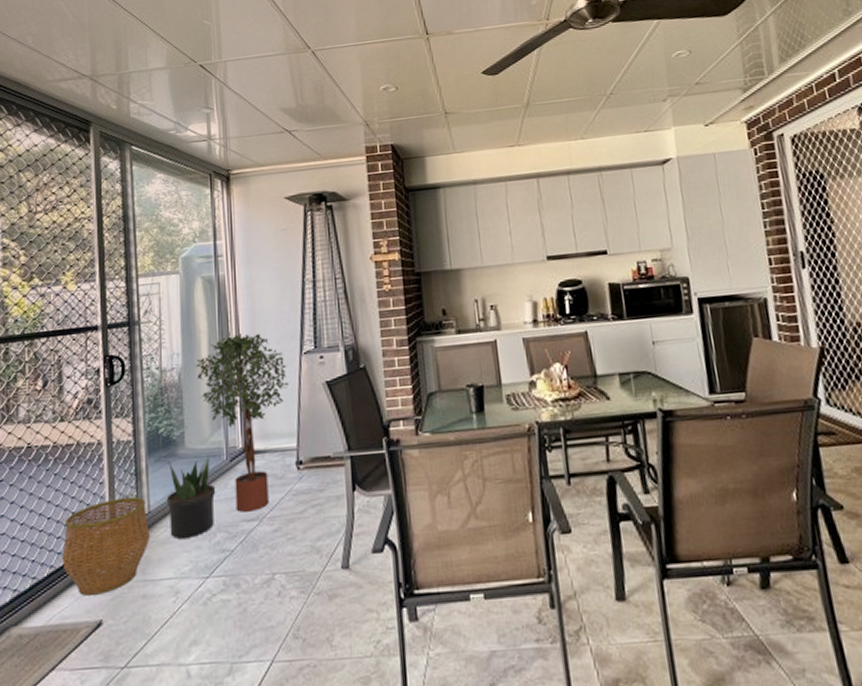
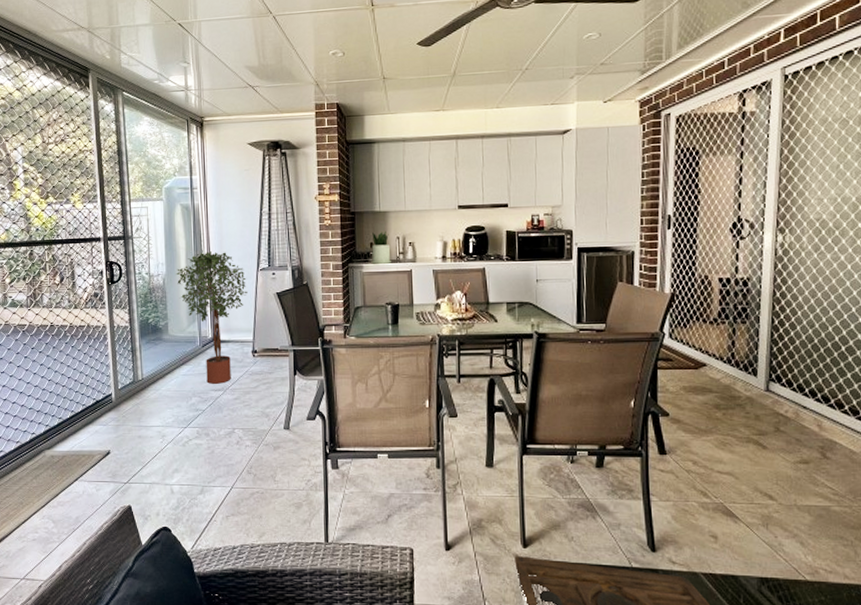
basket: present [62,493,150,596] -> none [80,364,143,433]
planter: present [166,457,216,539] -> none [155,343,192,399]
planter: none [444,293,471,337] -> present [371,230,392,265]

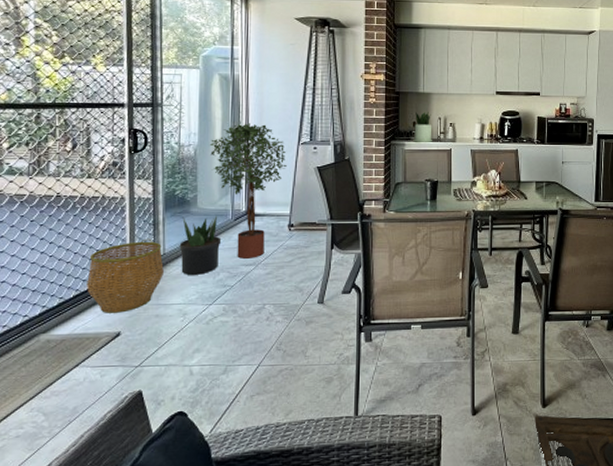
basket: none [80,364,143,433] -> present [87,238,164,313]
planter: none [155,343,192,399] -> present [179,216,222,275]

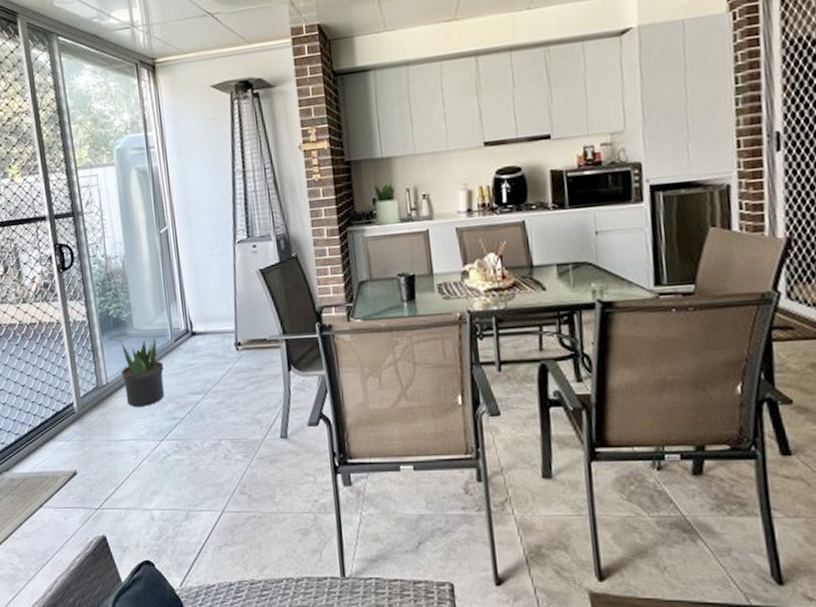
basket: present [87,238,164,313] -> none [36,366,110,450]
potted tree: present [209,123,287,259] -> none [137,223,224,386]

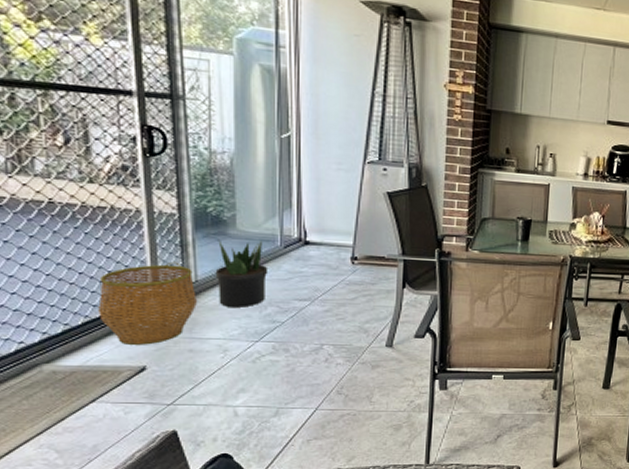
basket: none [36,366,110,450] -> present [98,261,197,345]
planter: present [374,182,403,226] -> none [505,136,529,175]

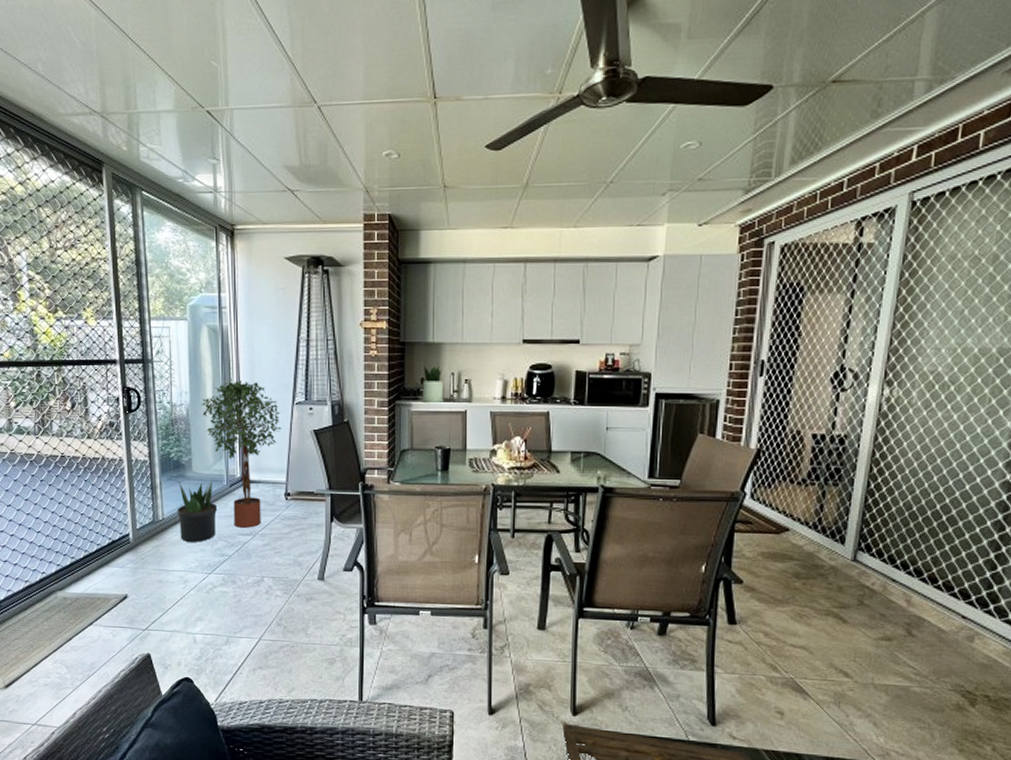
basket: present [98,261,197,345] -> none [94,502,164,576]
potted tree: none [250,131,349,293] -> present [201,380,281,528]
planter: none [505,136,529,175] -> present [421,365,445,404]

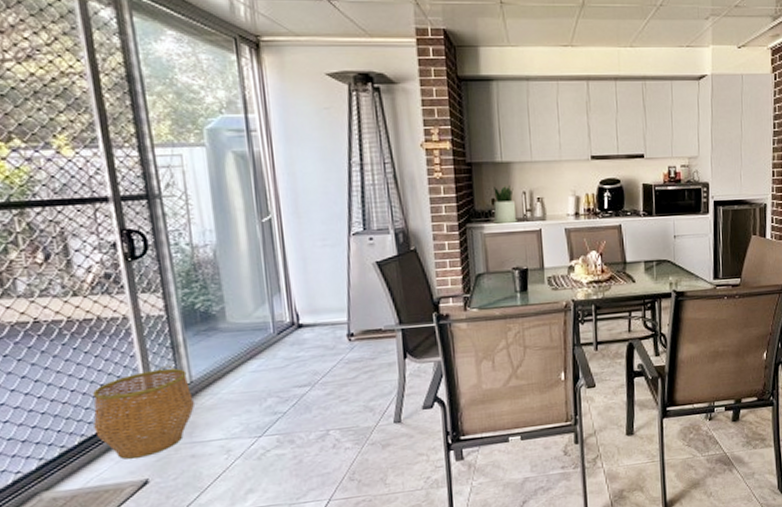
basket: none [94,502,164,576] -> present [92,365,194,460]
planter: present [177,481,218,542] -> none [209,331,264,405]
potted tree: present [201,380,281,528] -> none [232,213,337,379]

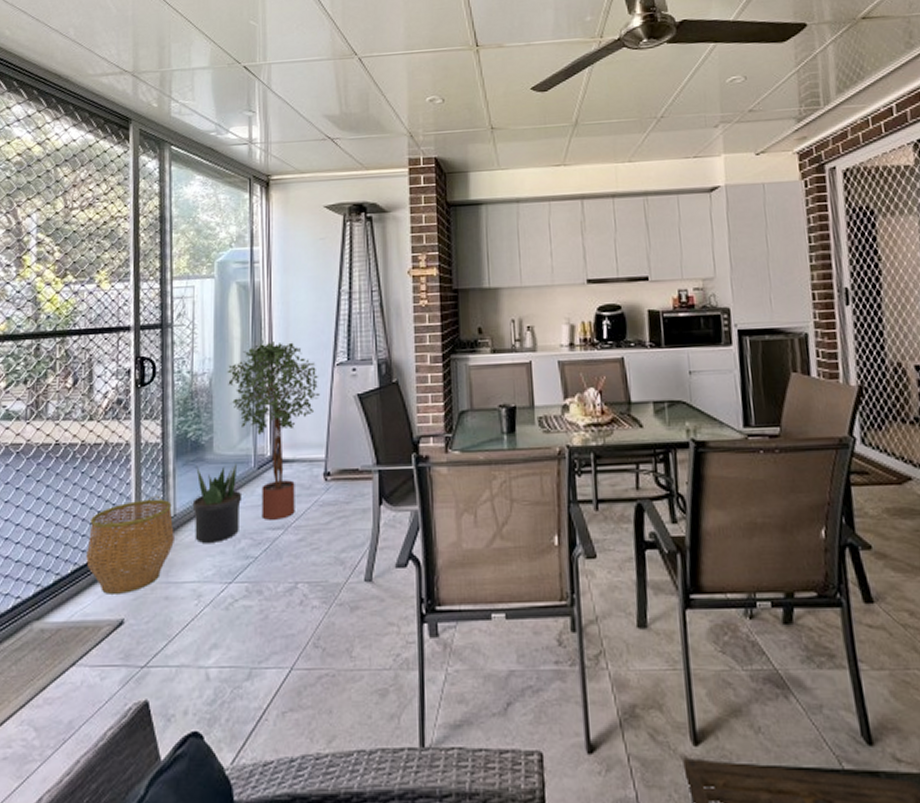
planter: none [209,331,264,405] -> present [192,464,243,543]
potted tree: none [232,213,337,379] -> present [227,342,320,520]
planter: present [493,184,519,225] -> none [479,312,507,356]

